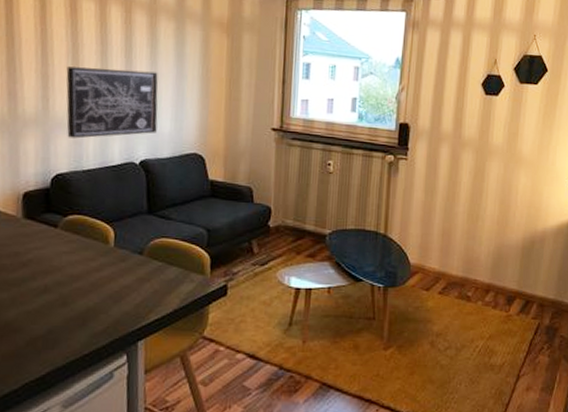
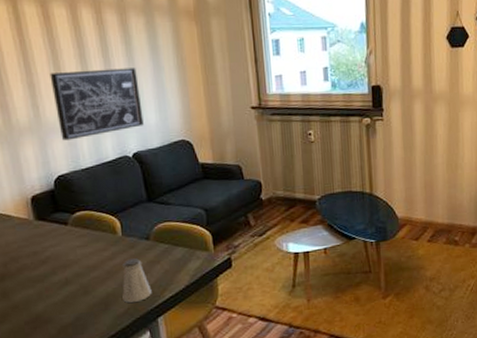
saltshaker: none [103,273,137,321] -> present [122,258,152,303]

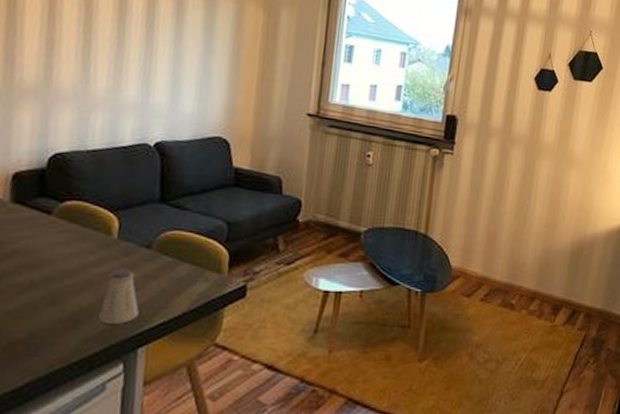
wall art: present [50,68,144,141] -> none [71,33,183,114]

